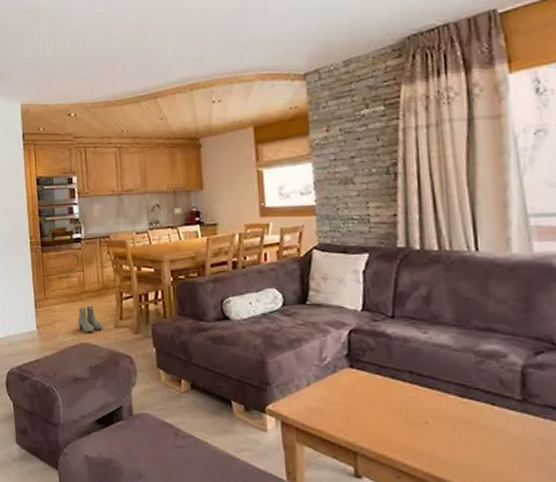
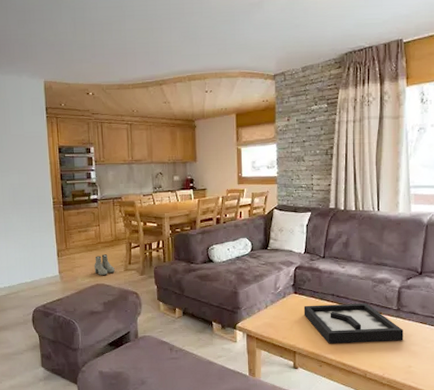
decorative tray: none [365,385,538,450] -> present [303,302,404,344]

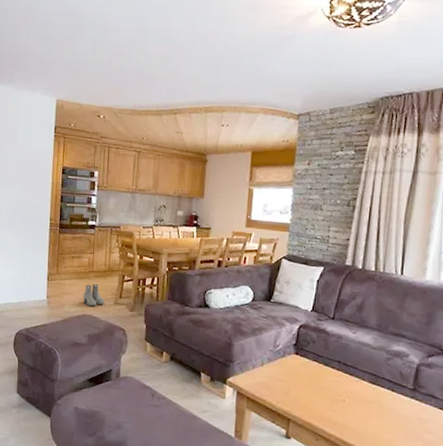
decorative tray: present [303,302,404,344] -> none [303,369,419,426]

